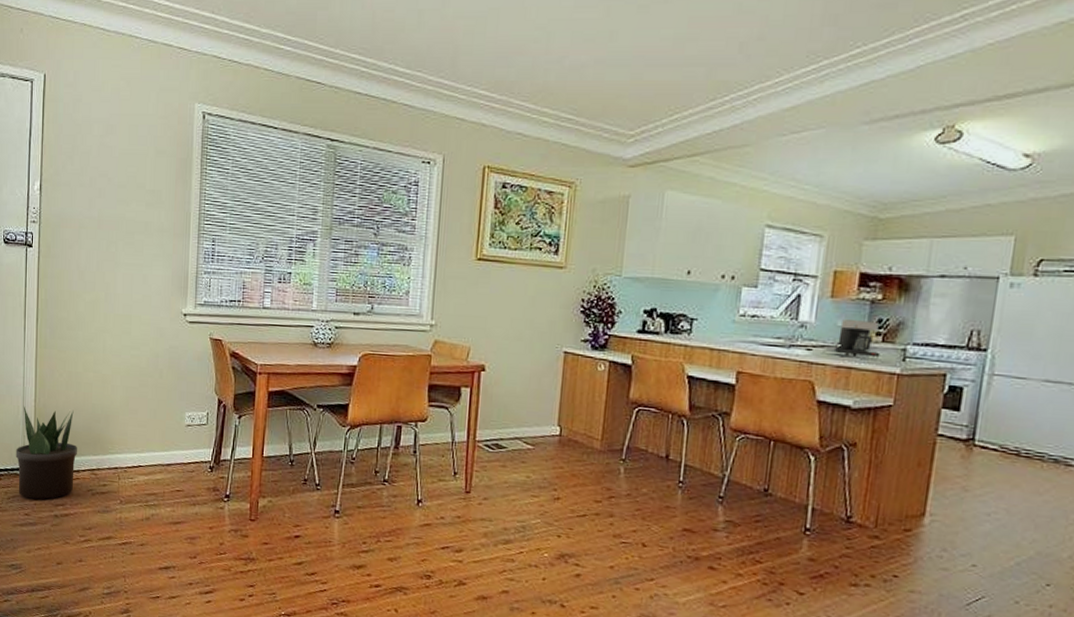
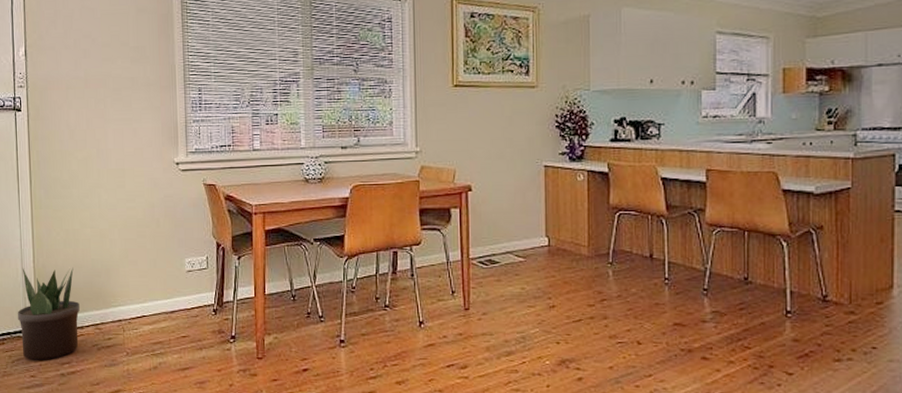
coffee maker: present [835,319,879,357] -> none [793,111,832,144]

